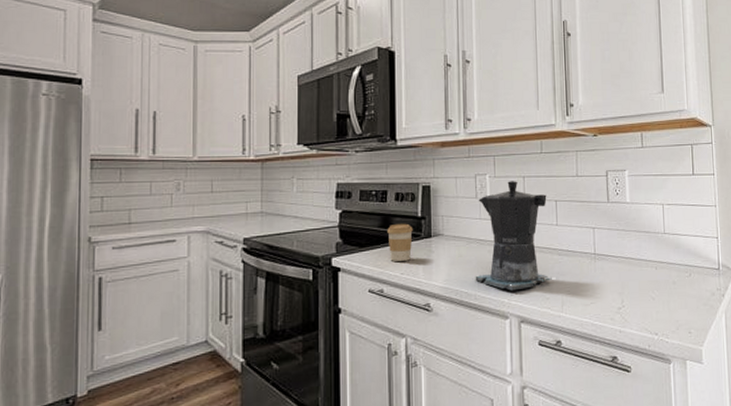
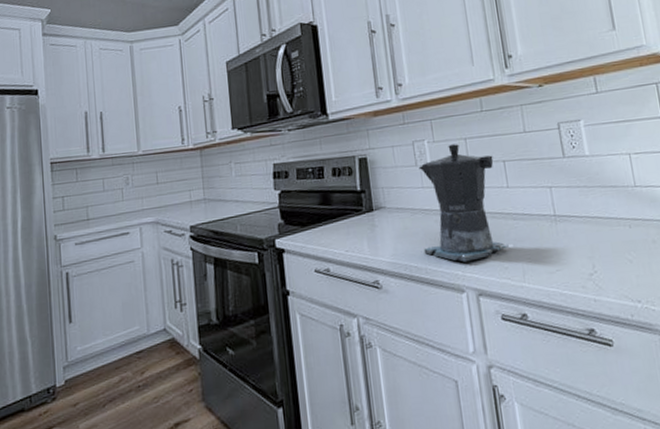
coffee cup: present [387,223,413,261] -> none [327,198,355,239]

